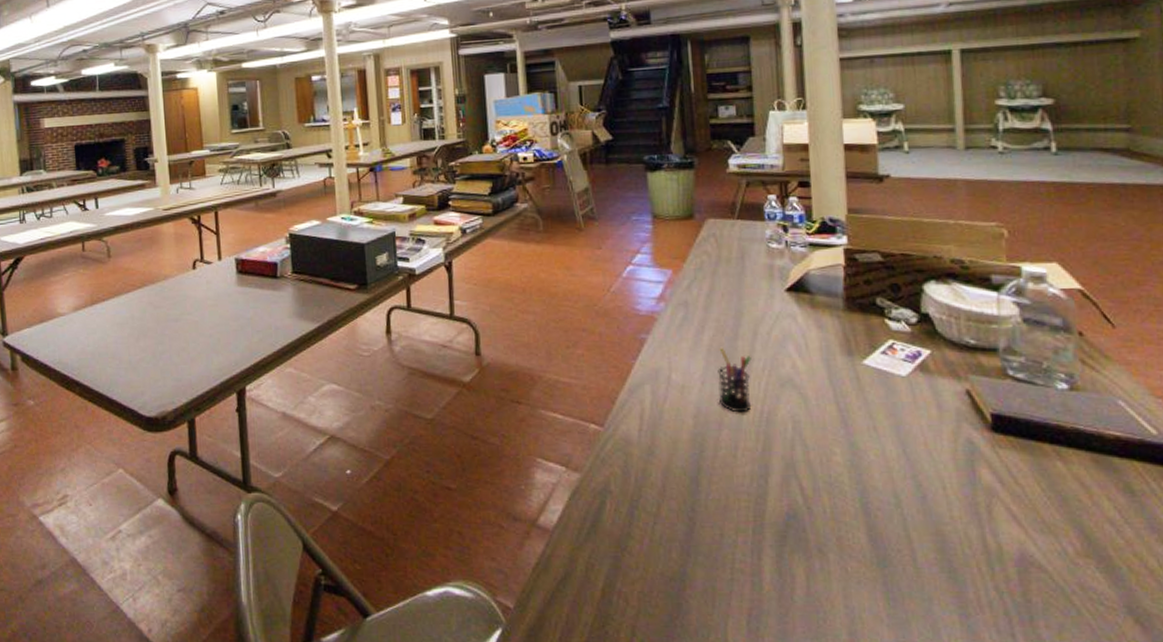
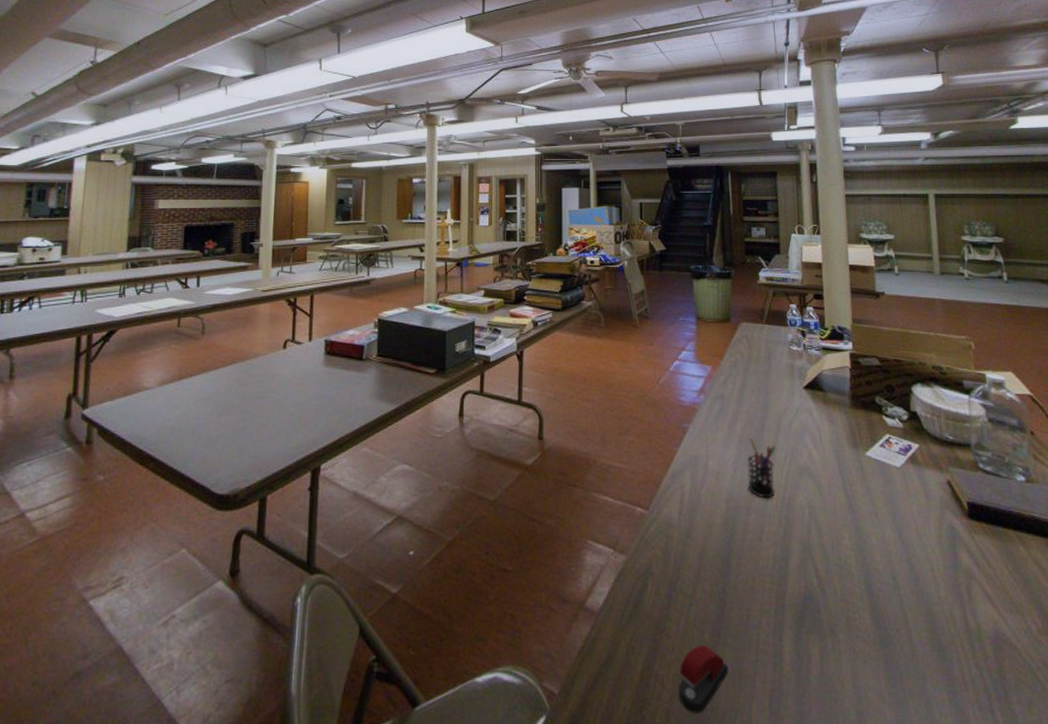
stapler: none [644,562,700,630] -> present [679,644,728,714]

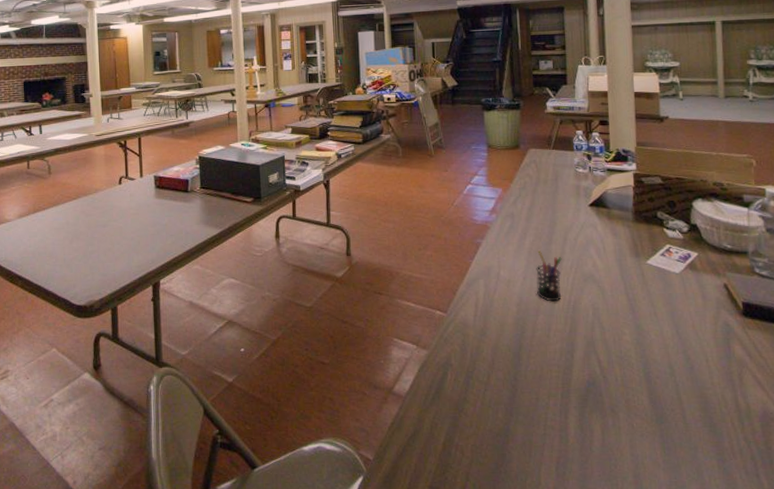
stapler: present [679,644,728,714] -> none [476,421,520,475]

